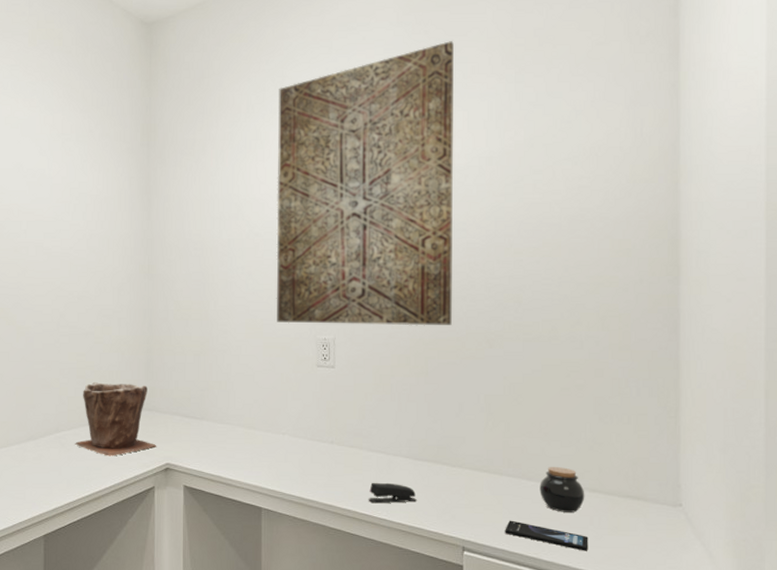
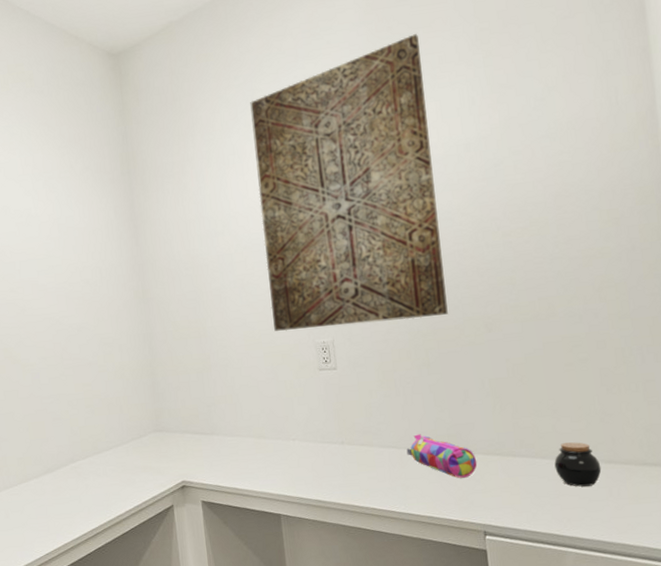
plant pot: present [75,382,157,456] -> none [91,407,171,481]
stapler: present [368,482,417,504] -> none [384,476,433,498]
pencil case: none [395,442,464,491] -> present [406,434,478,478]
smartphone: present [505,520,589,551] -> none [524,500,611,523]

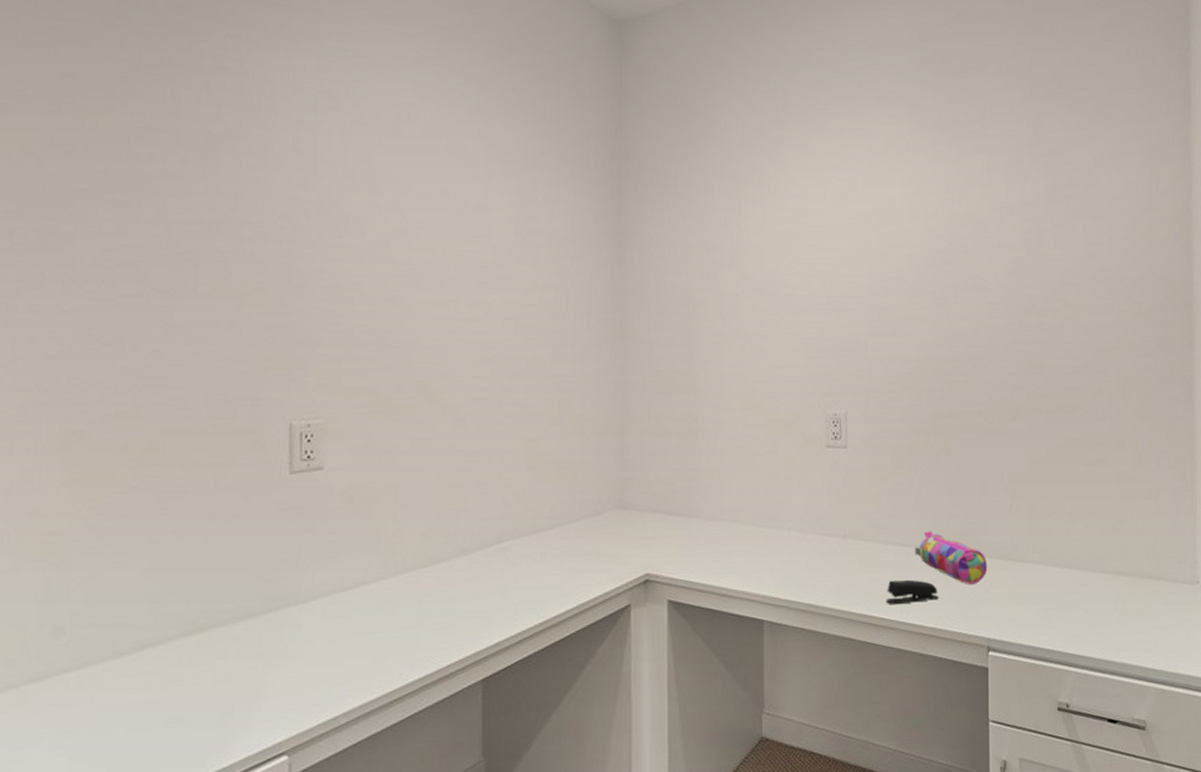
wall art: present [250,34,448,331] -> none [778,74,974,397]
stapler: none [384,476,433,498] -> present [886,579,939,605]
jar: present [554,442,602,487] -> none [1065,550,1109,599]

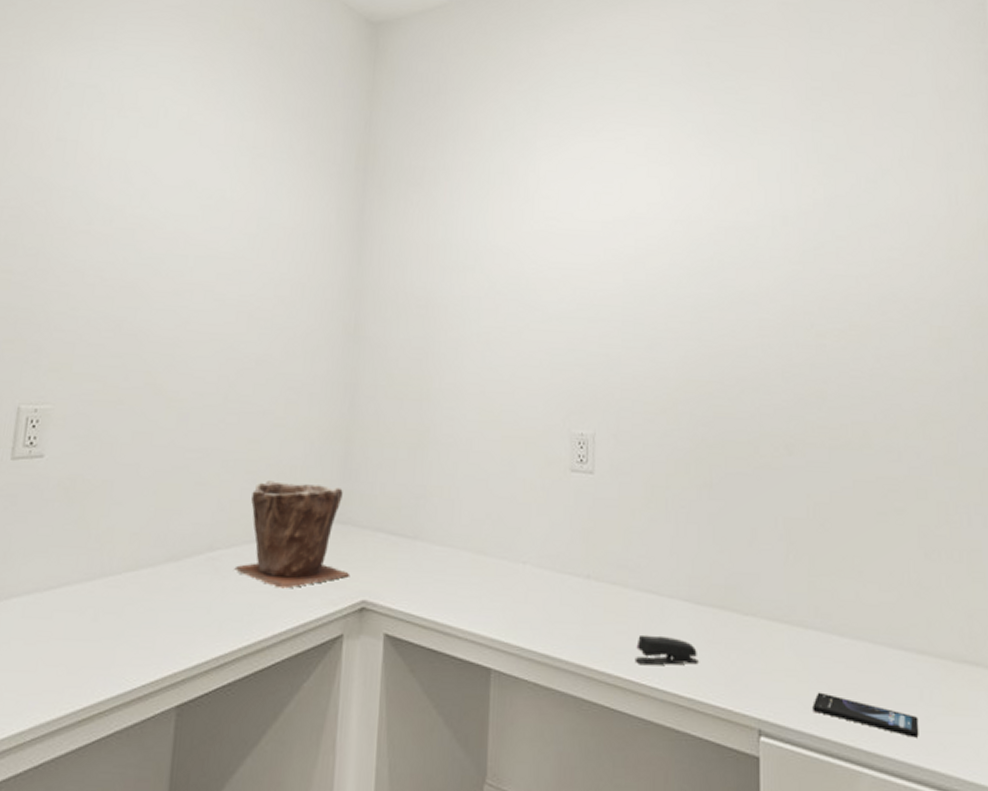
plant pot: none [524,475,633,570] -> present [234,481,351,589]
pencil case: present [915,531,988,584] -> none [670,579,759,649]
smartphone: none [1030,612,1113,640] -> present [812,692,919,738]

